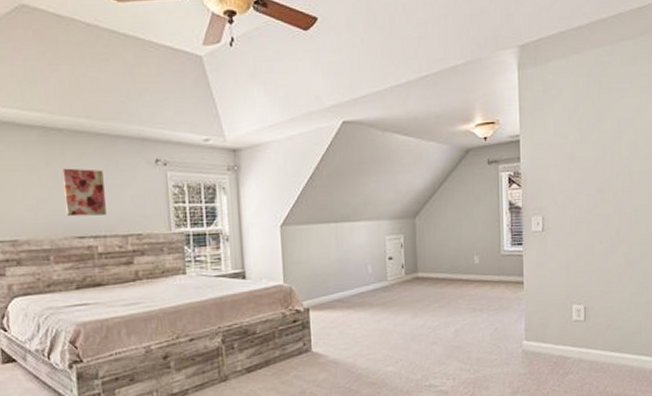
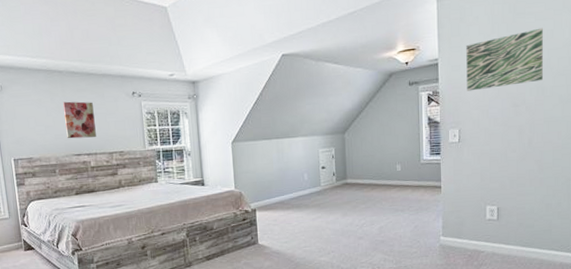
wall art: none [550,106,630,173] -> present [466,28,543,91]

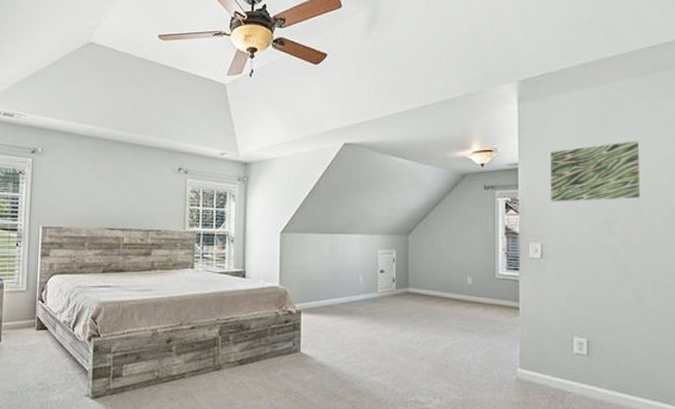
wall art: present [63,101,96,139] -> none [103,171,135,212]

